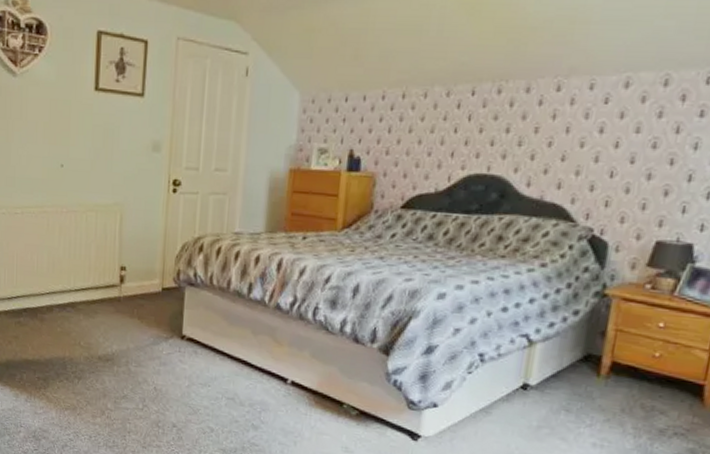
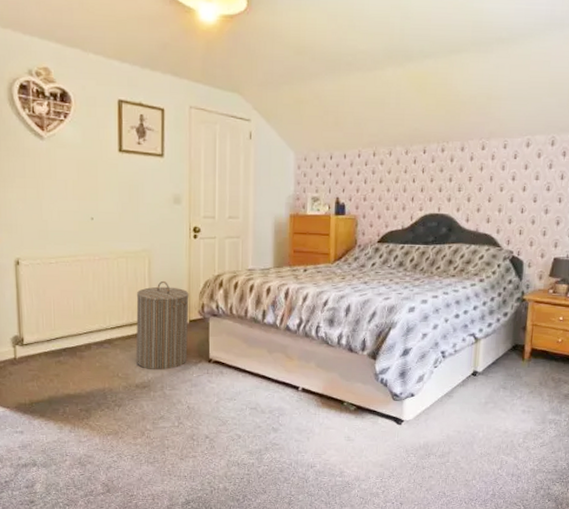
laundry hamper: none [101,240,164,343] -> present [136,280,189,370]

